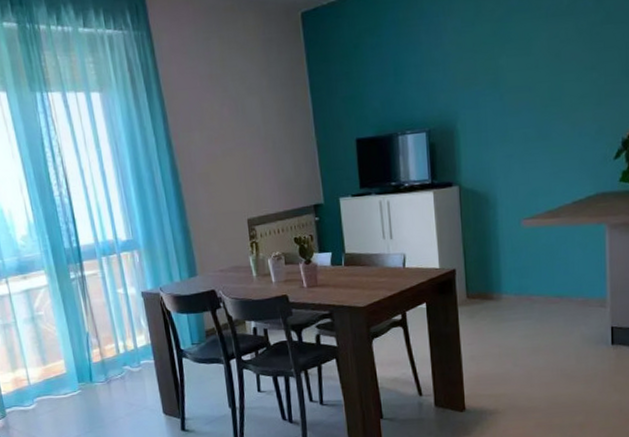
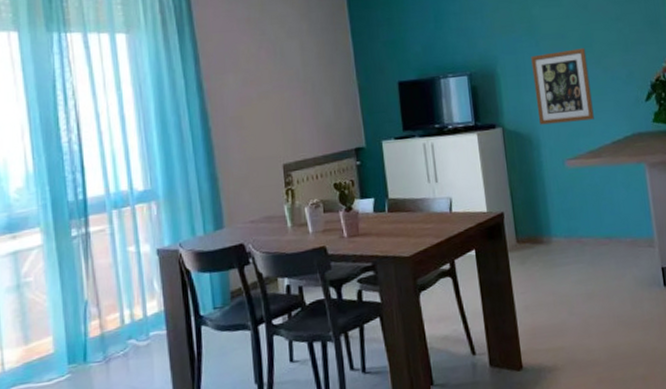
wall art: none [494,101,556,184] -> present [531,48,594,125]

